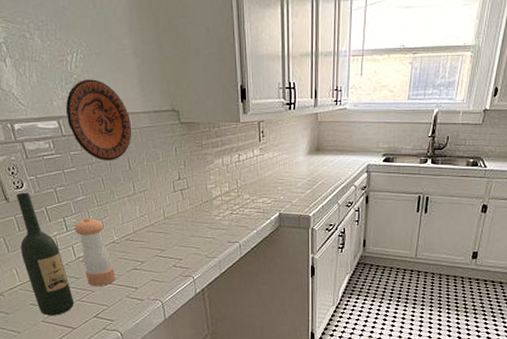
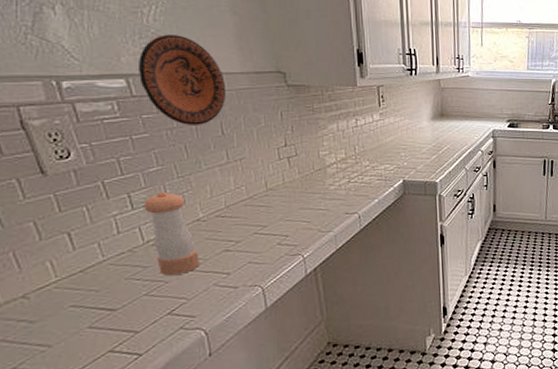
wine bottle: present [16,192,75,315] -> none [59,163,139,319]

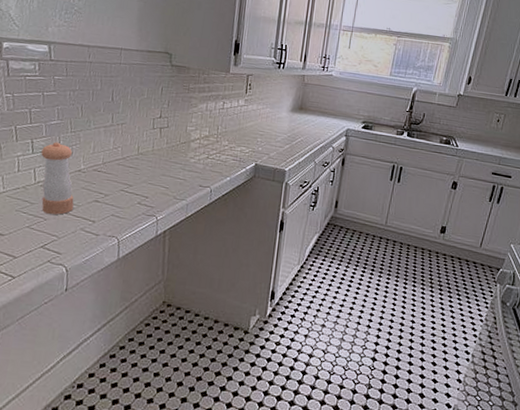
decorative plate: present [137,34,227,125] -> none [58,12,123,91]

